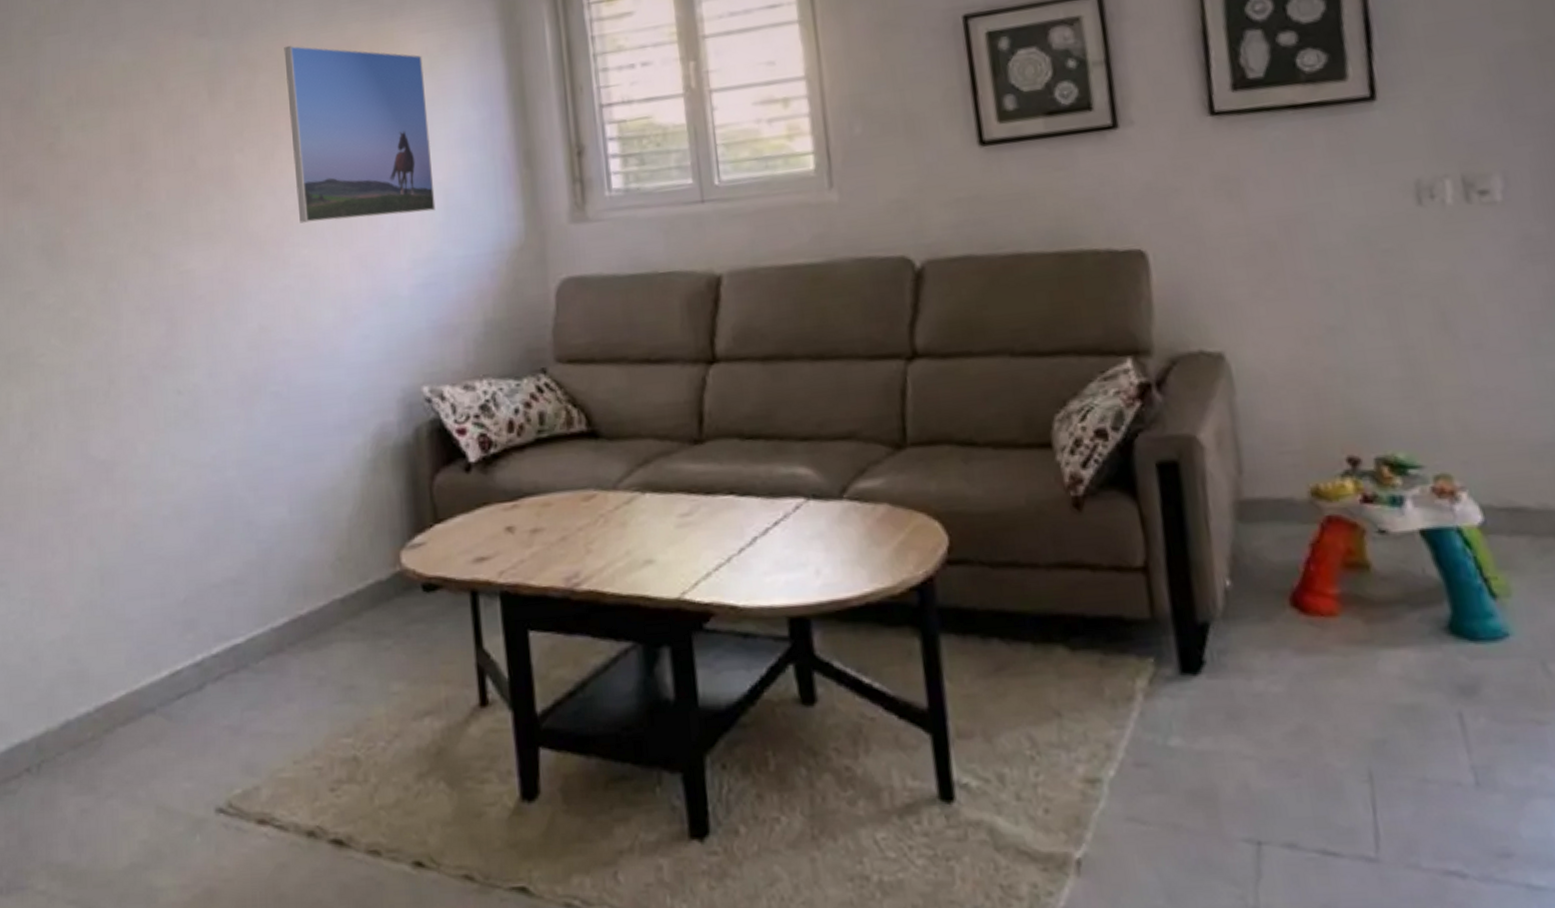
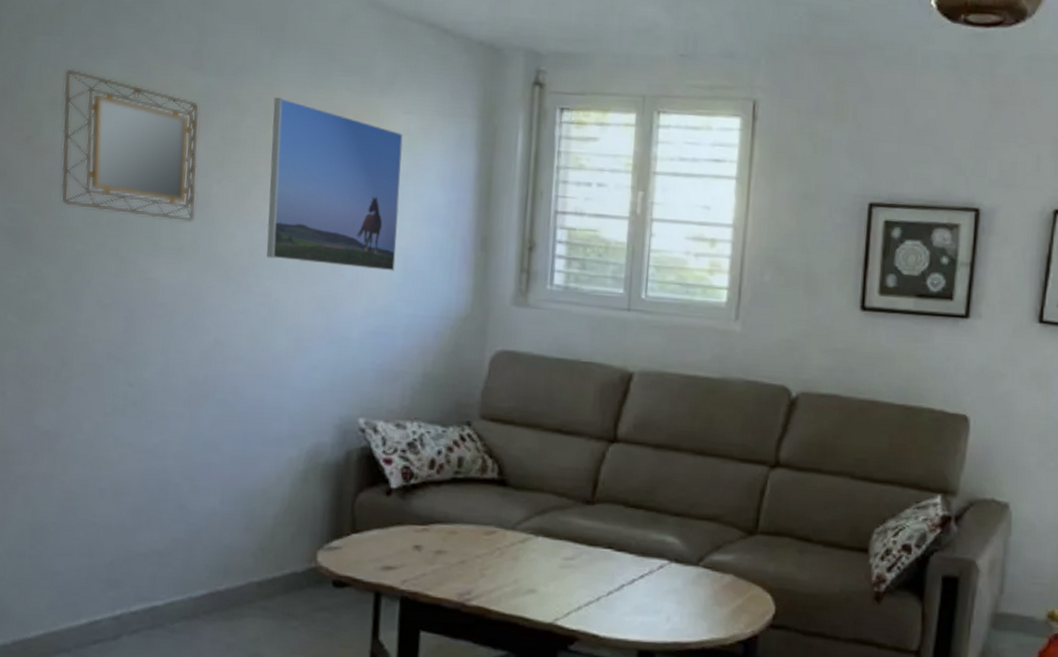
home mirror: none [76,63,222,210] -> present [60,69,200,223]

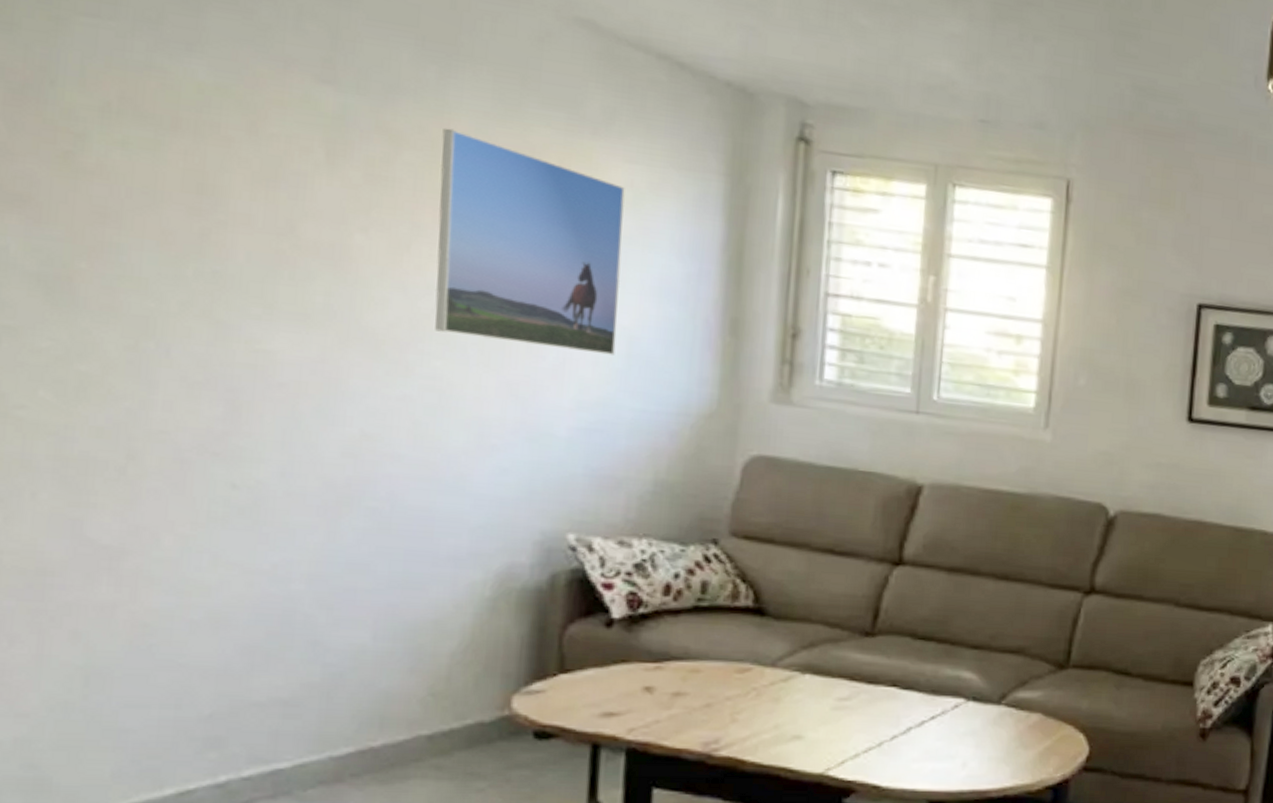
home mirror: present [60,69,200,223] -> none [119,66,334,281]

